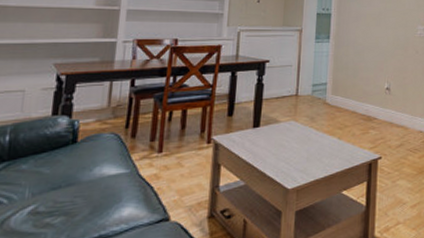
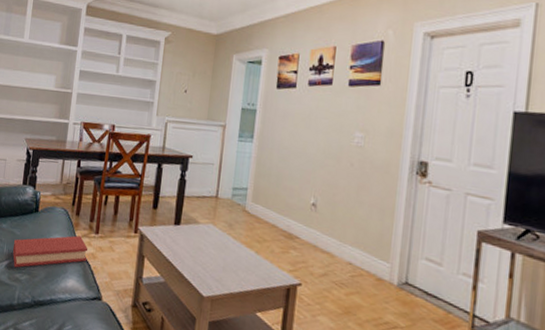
hardback book: none [38,159,150,212] -> present [12,235,89,268]

